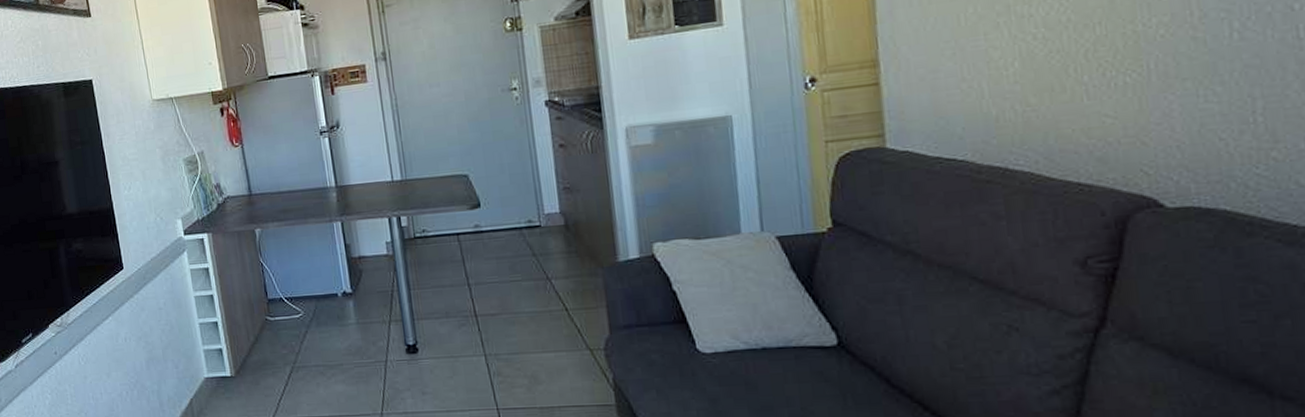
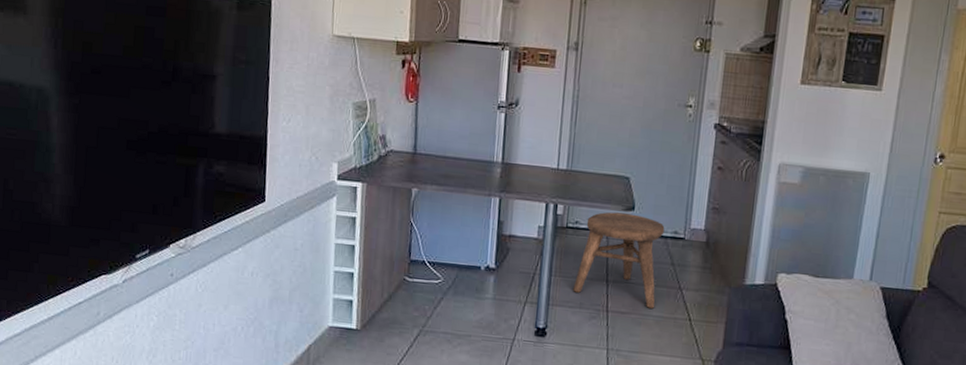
stool: none [433,211,526,305] -> present [573,212,665,309]

